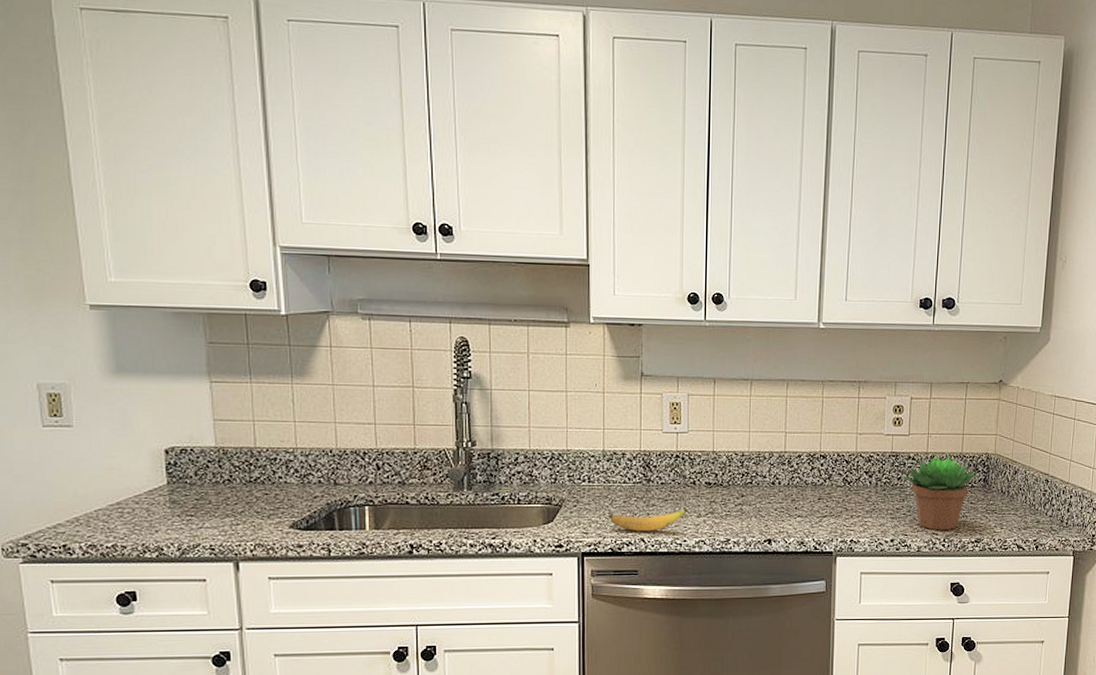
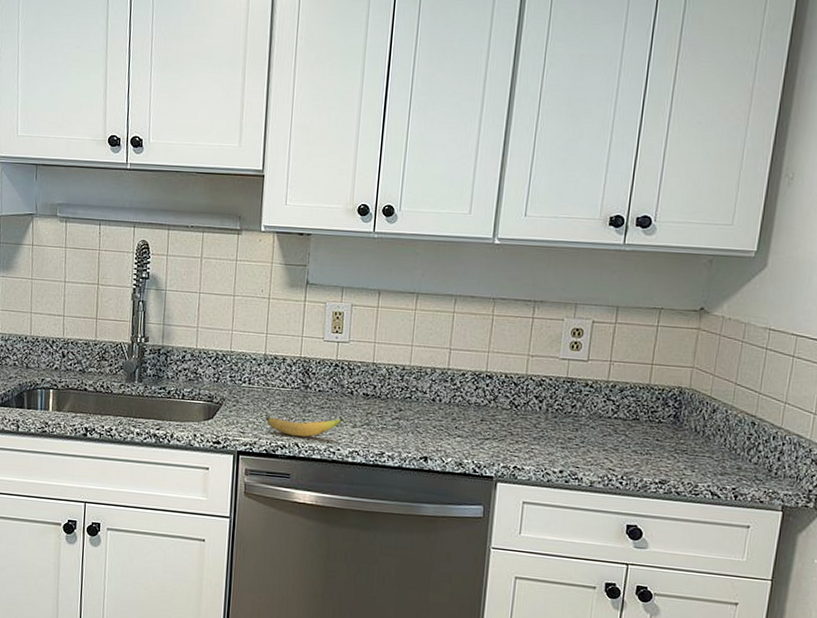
succulent plant: present [901,456,977,531] -> none [575,385,666,467]

